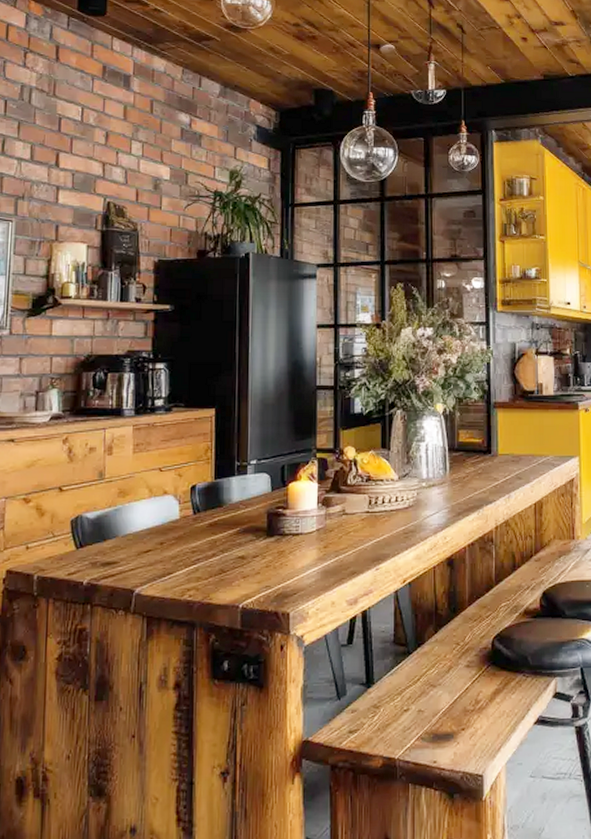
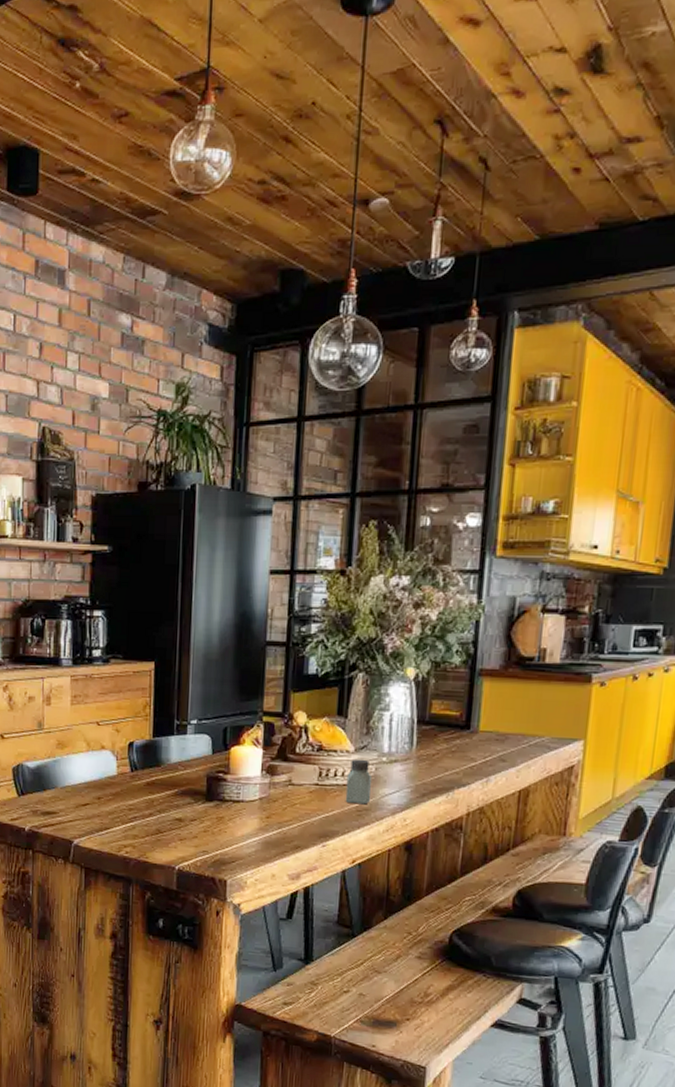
saltshaker: none [393,486,415,527] -> present [345,758,372,805]

